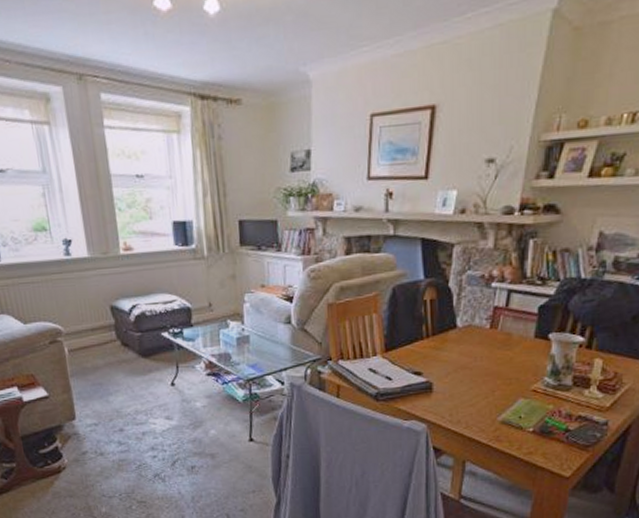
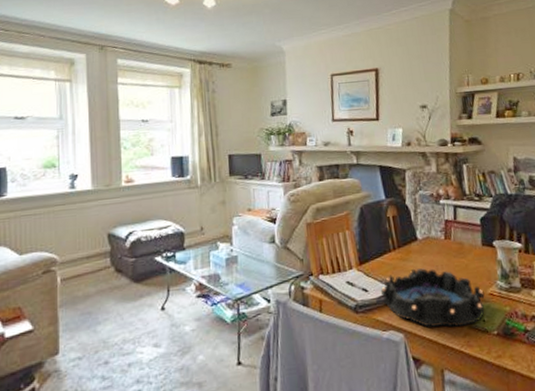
decorative bowl: none [407,358,526,421] -> present [381,268,485,328]

